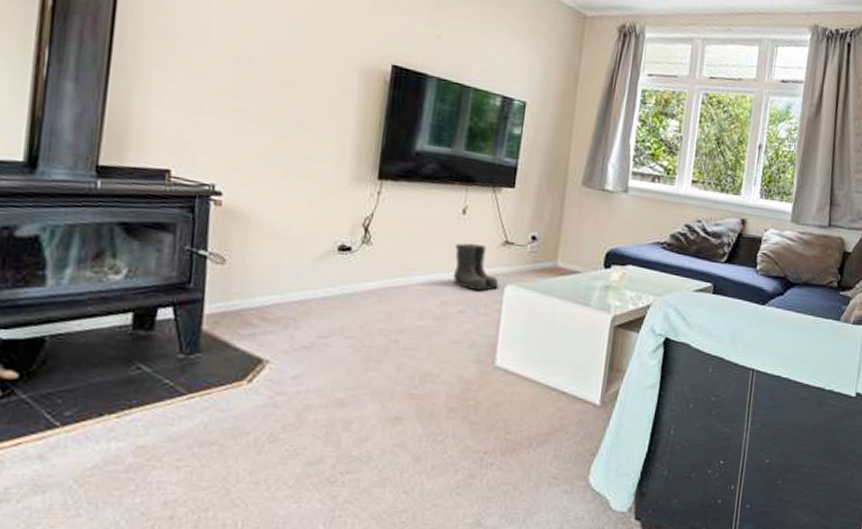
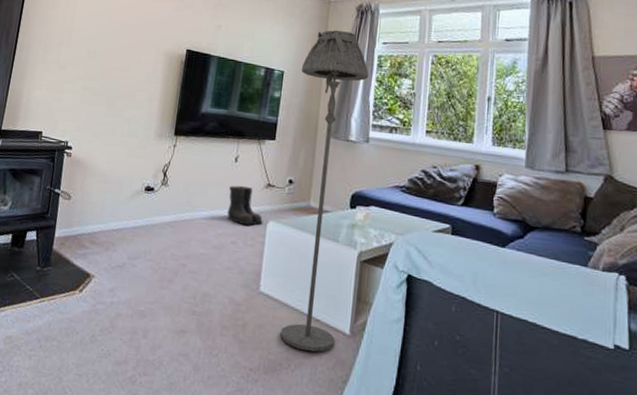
floor lamp: none [520,53,631,427] -> present [280,30,369,352]

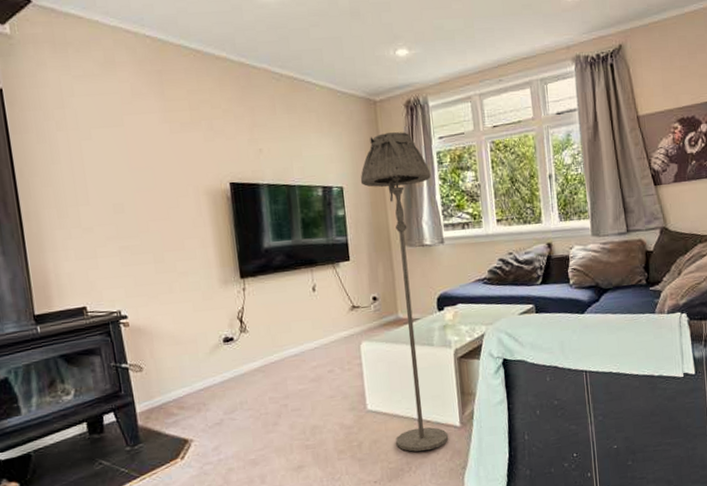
boots: present [227,185,264,226] -> none [313,313,356,352]

